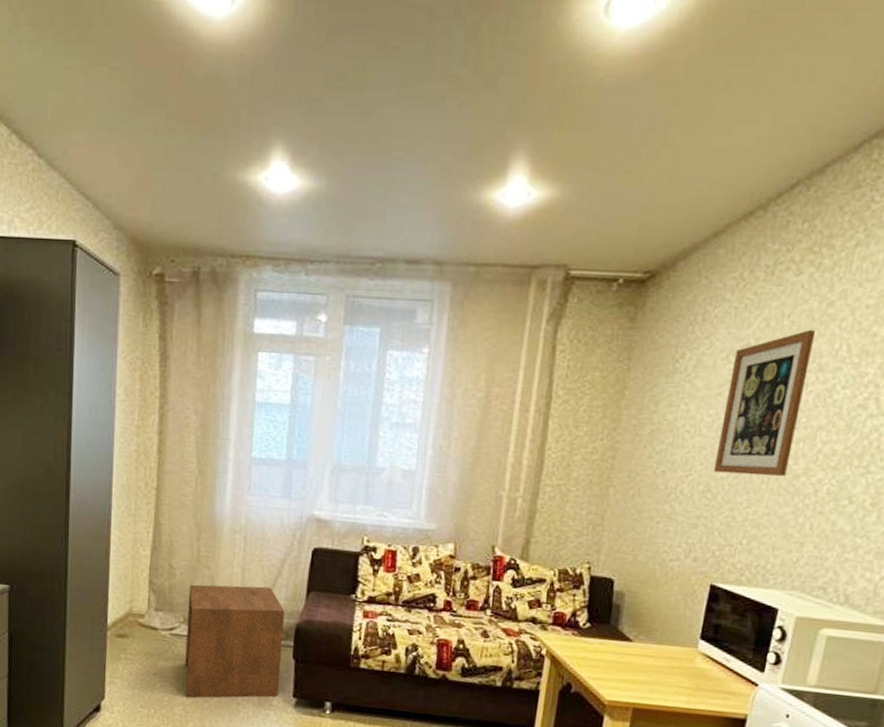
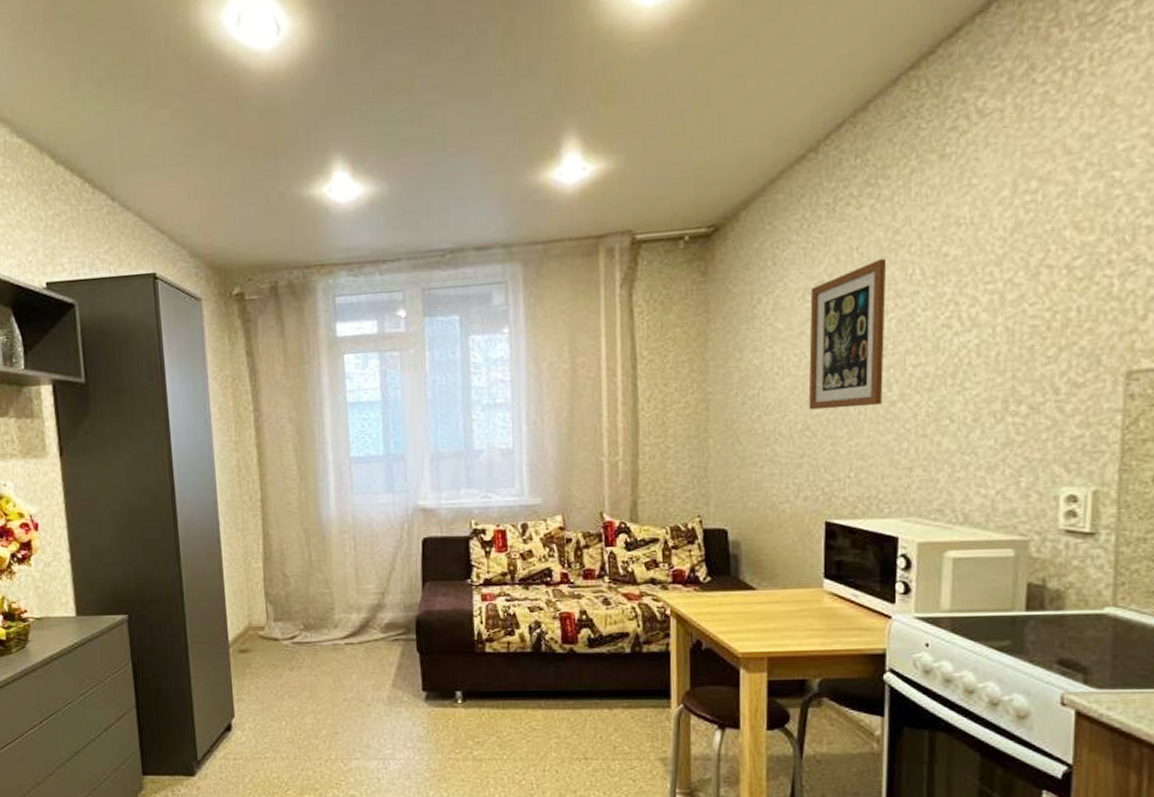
side table: present [185,584,285,698] -> none [305,583,408,705]

